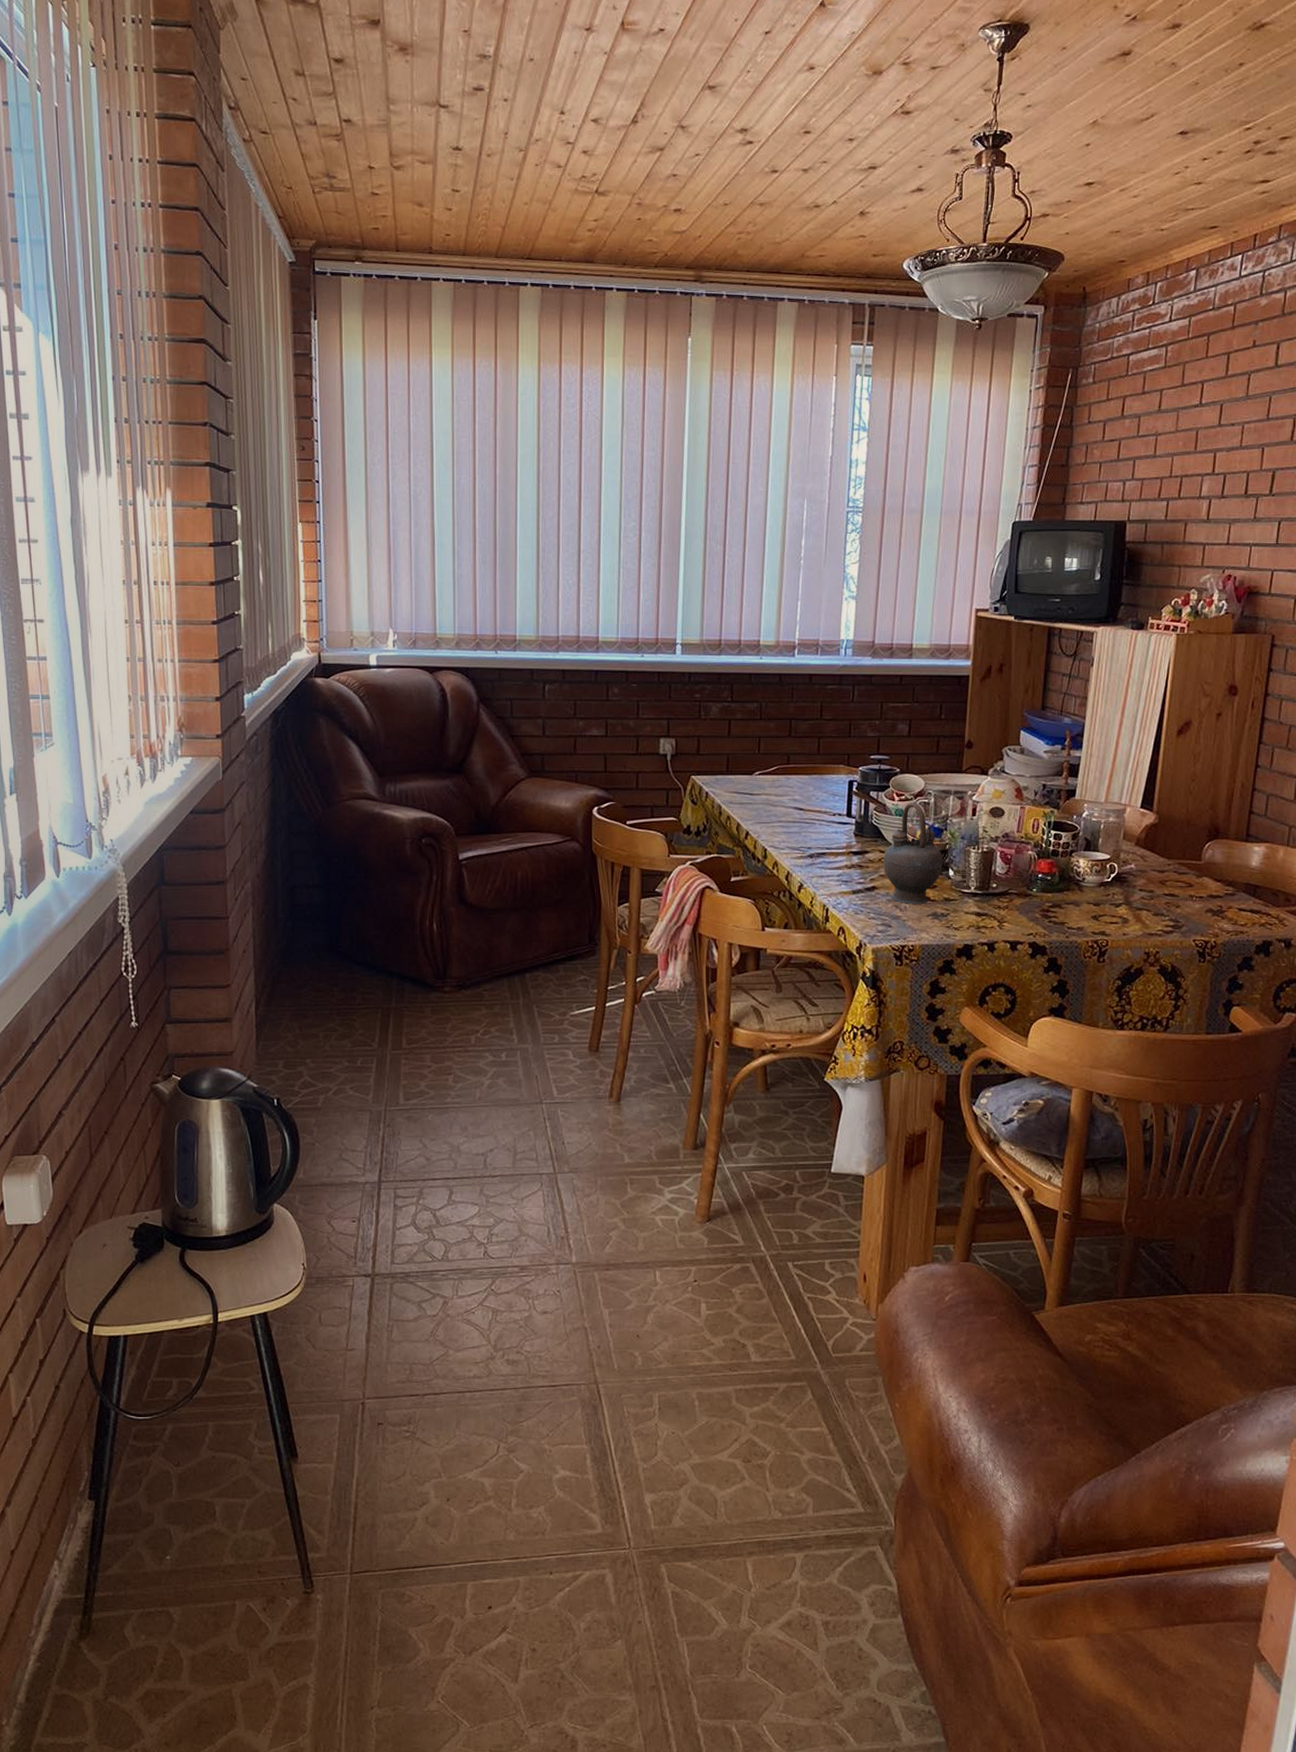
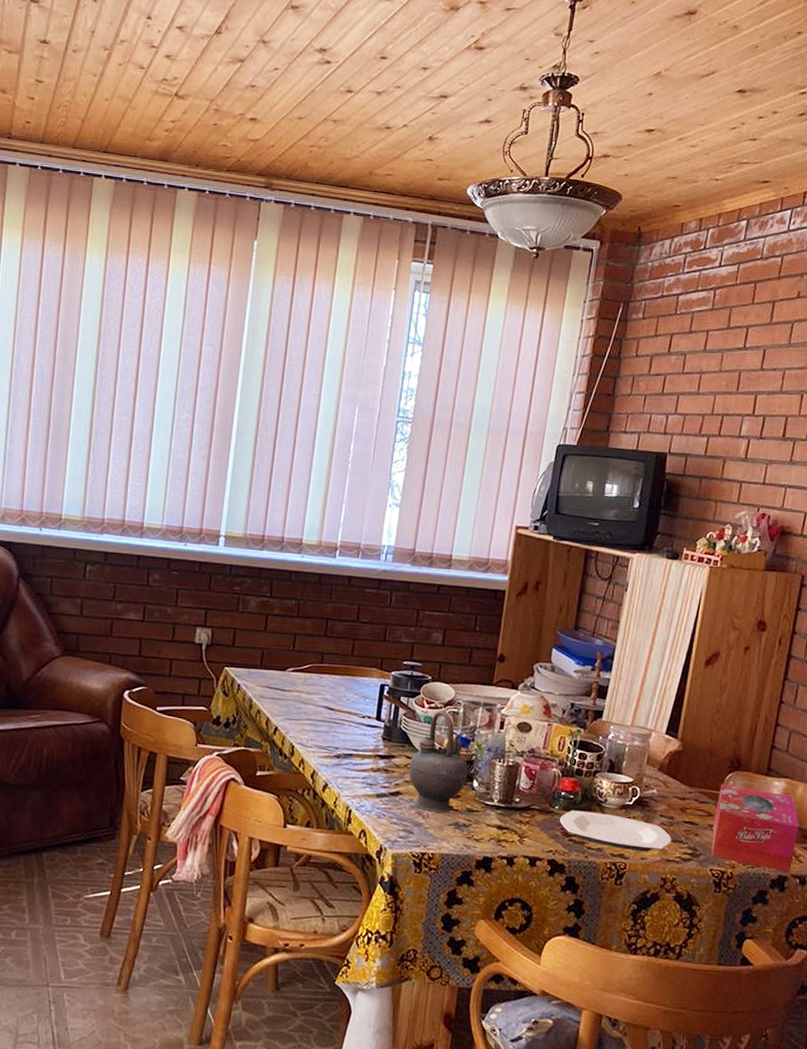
plate: none [1038,891,1152,927] -> present [560,810,671,852]
tissue box: none [1194,853,1282,938] -> present [711,783,799,873]

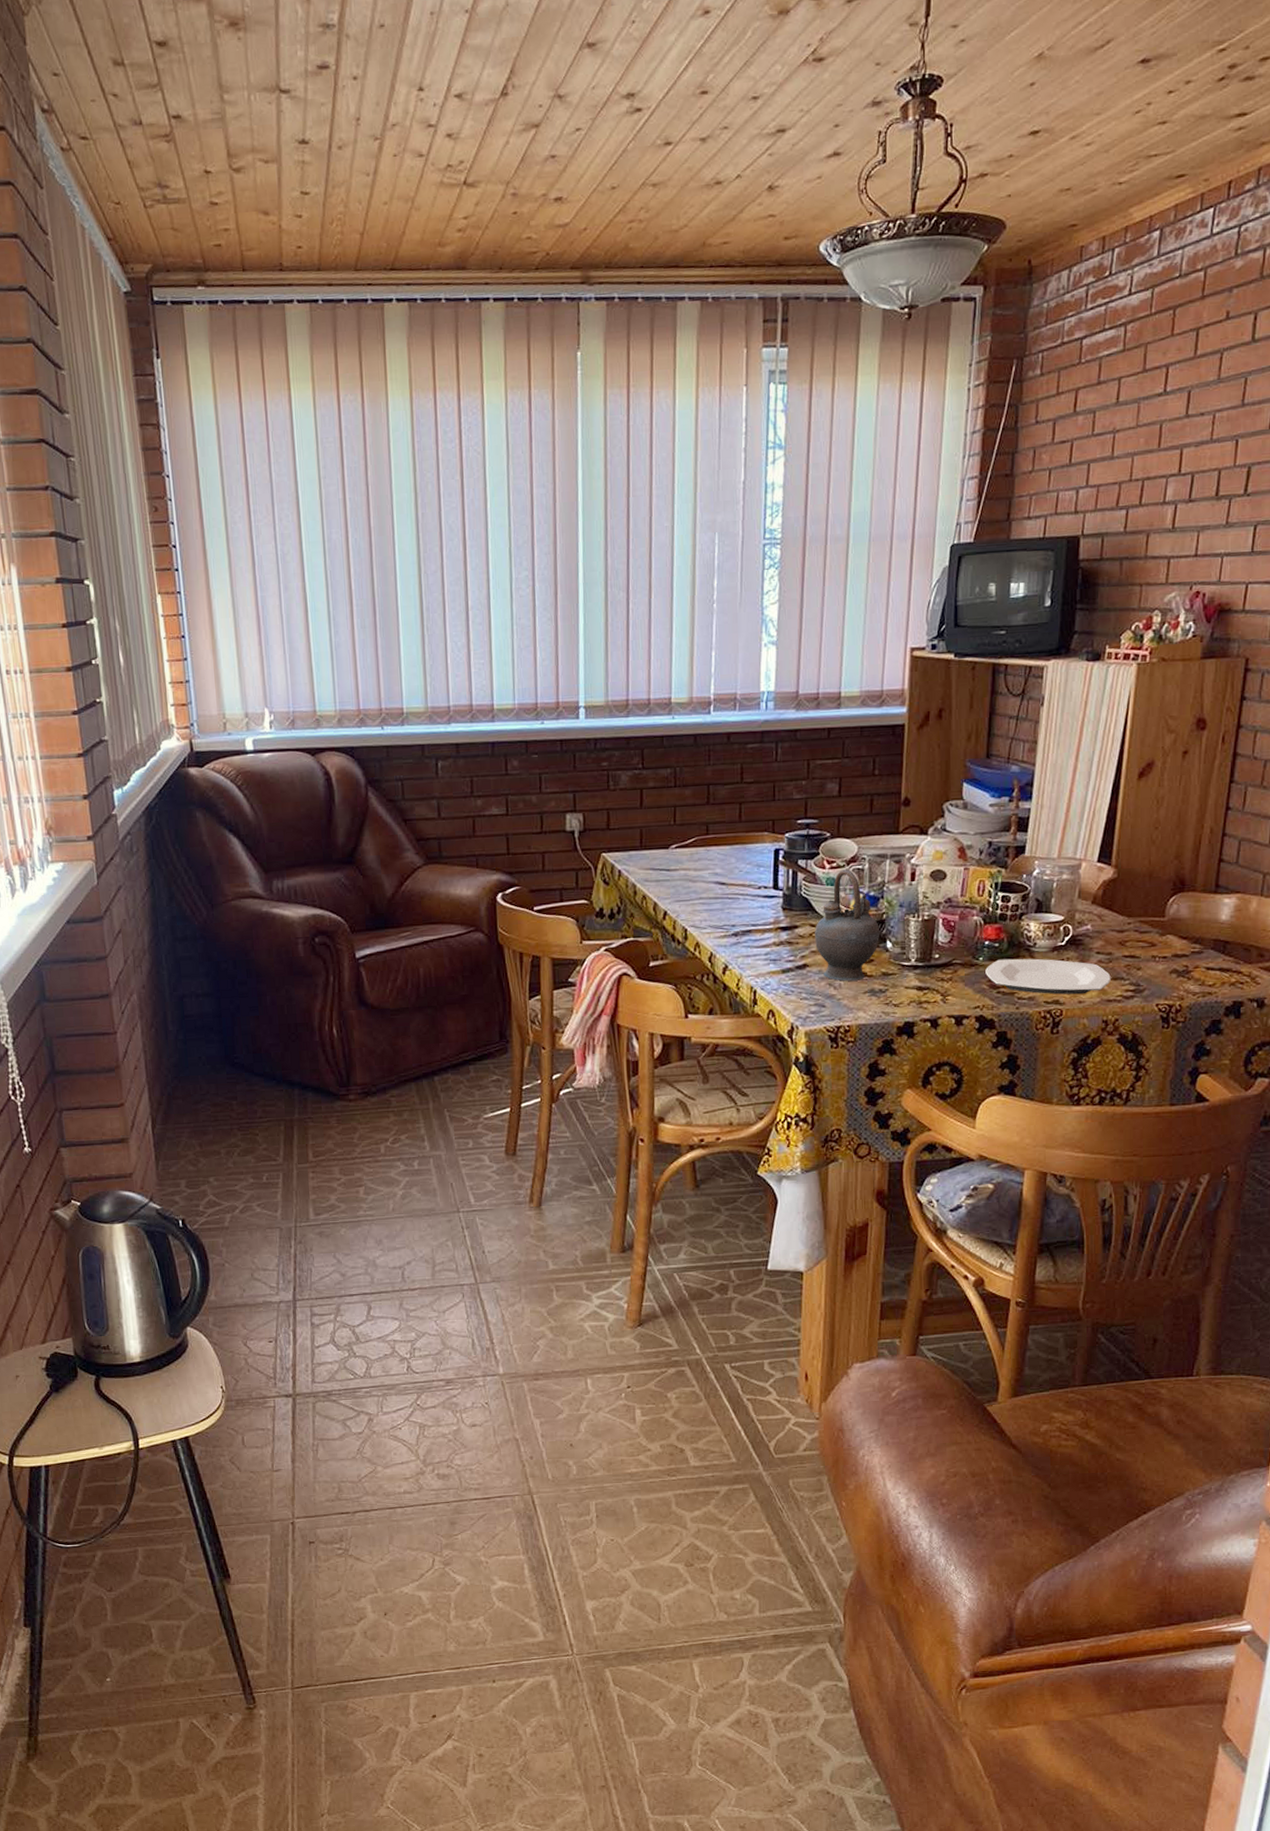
tissue box: present [711,783,799,873] -> none [1156,908,1254,998]

